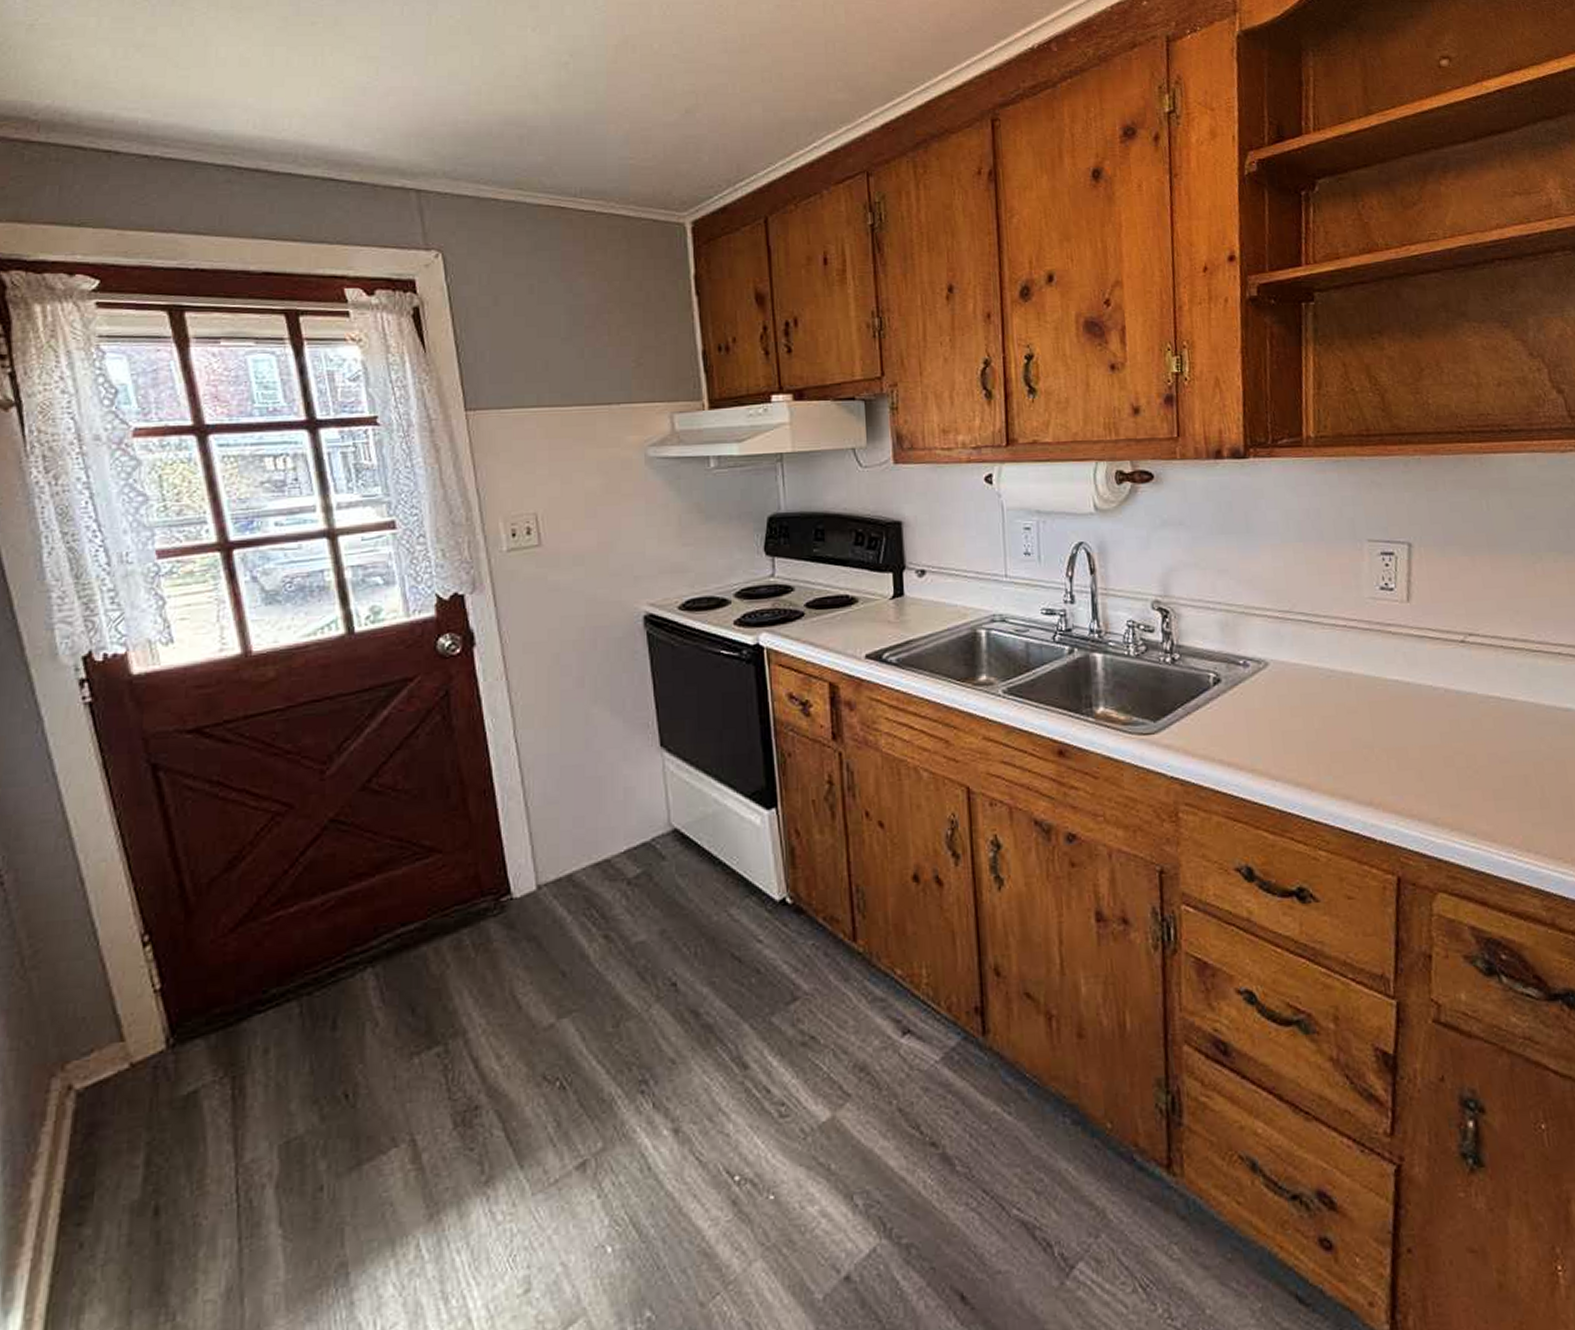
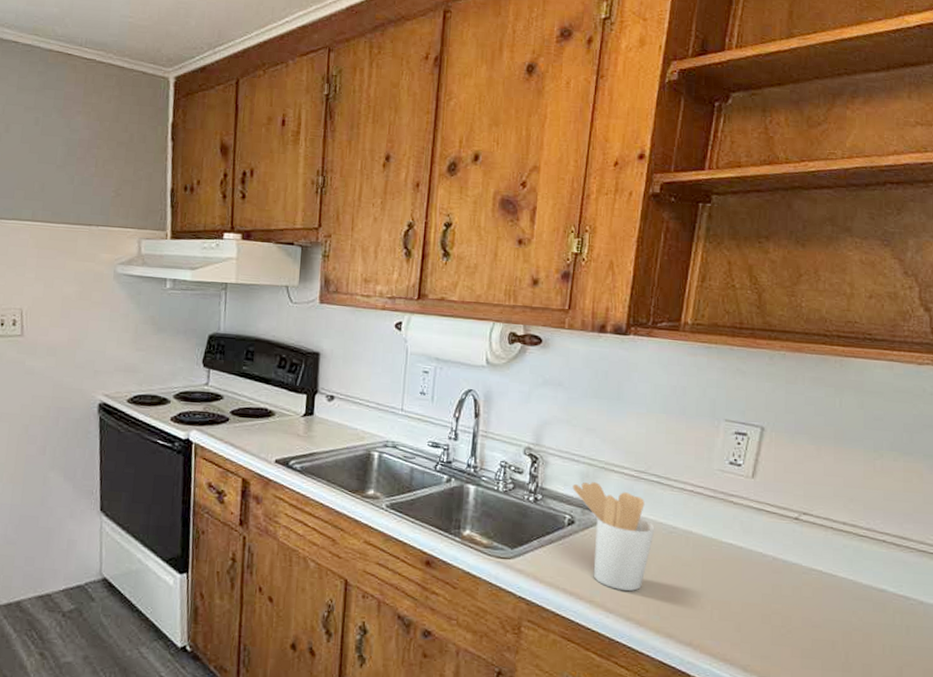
utensil holder: none [1212,630,1312,752] -> present [573,482,655,591]

